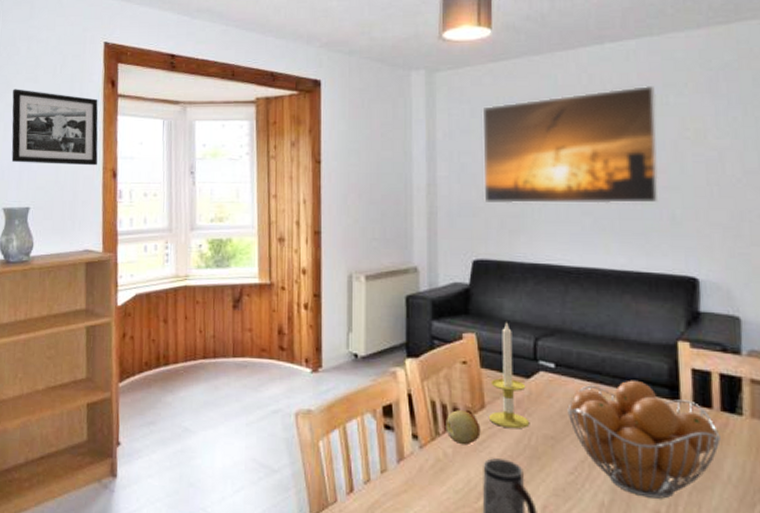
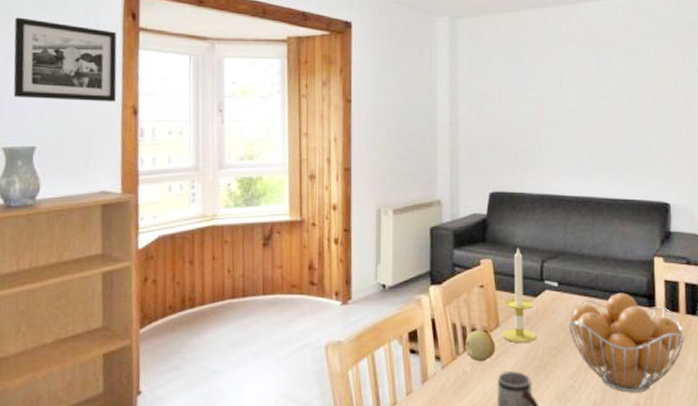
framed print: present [482,85,659,204] -> none [499,38,641,141]

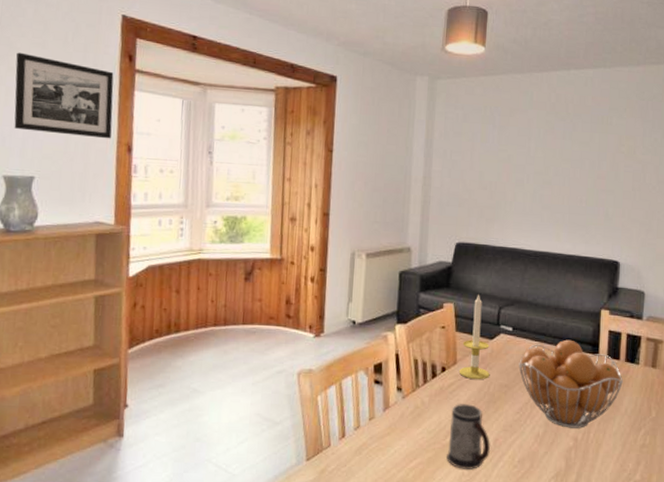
fruit: present [465,330,495,362] -> none [424,366,452,395]

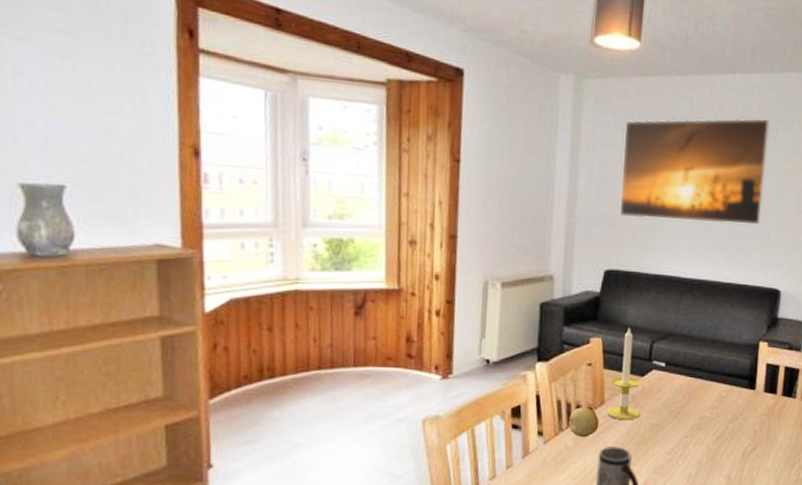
picture frame: present [14,52,114,139] -> none [25,17,172,139]
fruit: none [424,366,452,395] -> present [568,407,599,438]
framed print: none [468,107,604,202] -> present [619,118,770,225]
fruit basket: present [519,339,623,429] -> none [671,374,779,467]

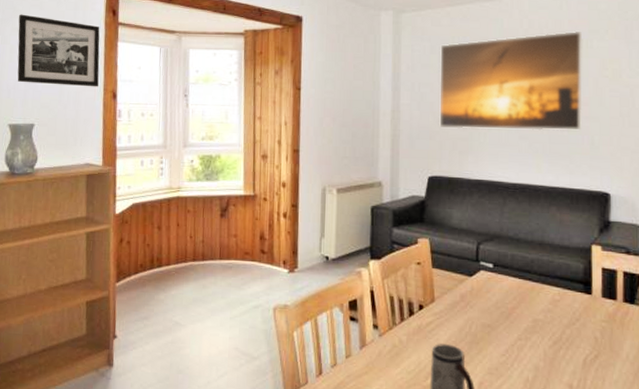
picture frame: none [25,17,172,139] -> present [17,14,100,87]
fruit: present [568,407,599,438] -> none [401,304,431,334]
candle: present [606,327,641,421] -> none [437,229,471,319]

